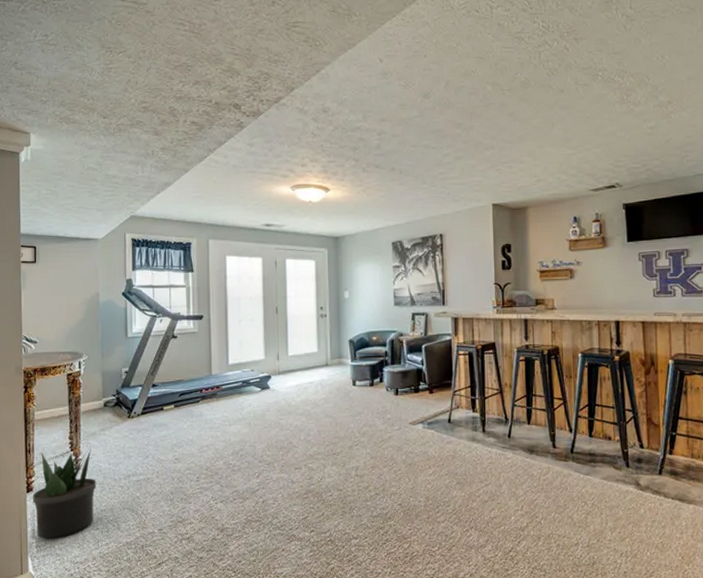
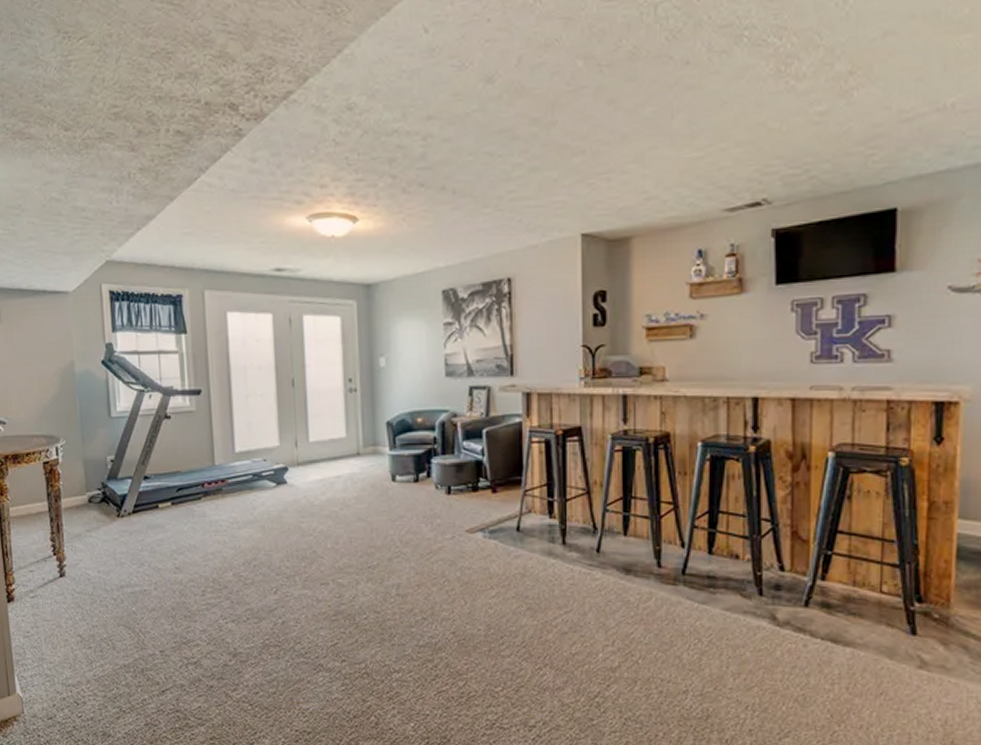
planter: present [32,449,97,539] -> none [13,554,86,657]

